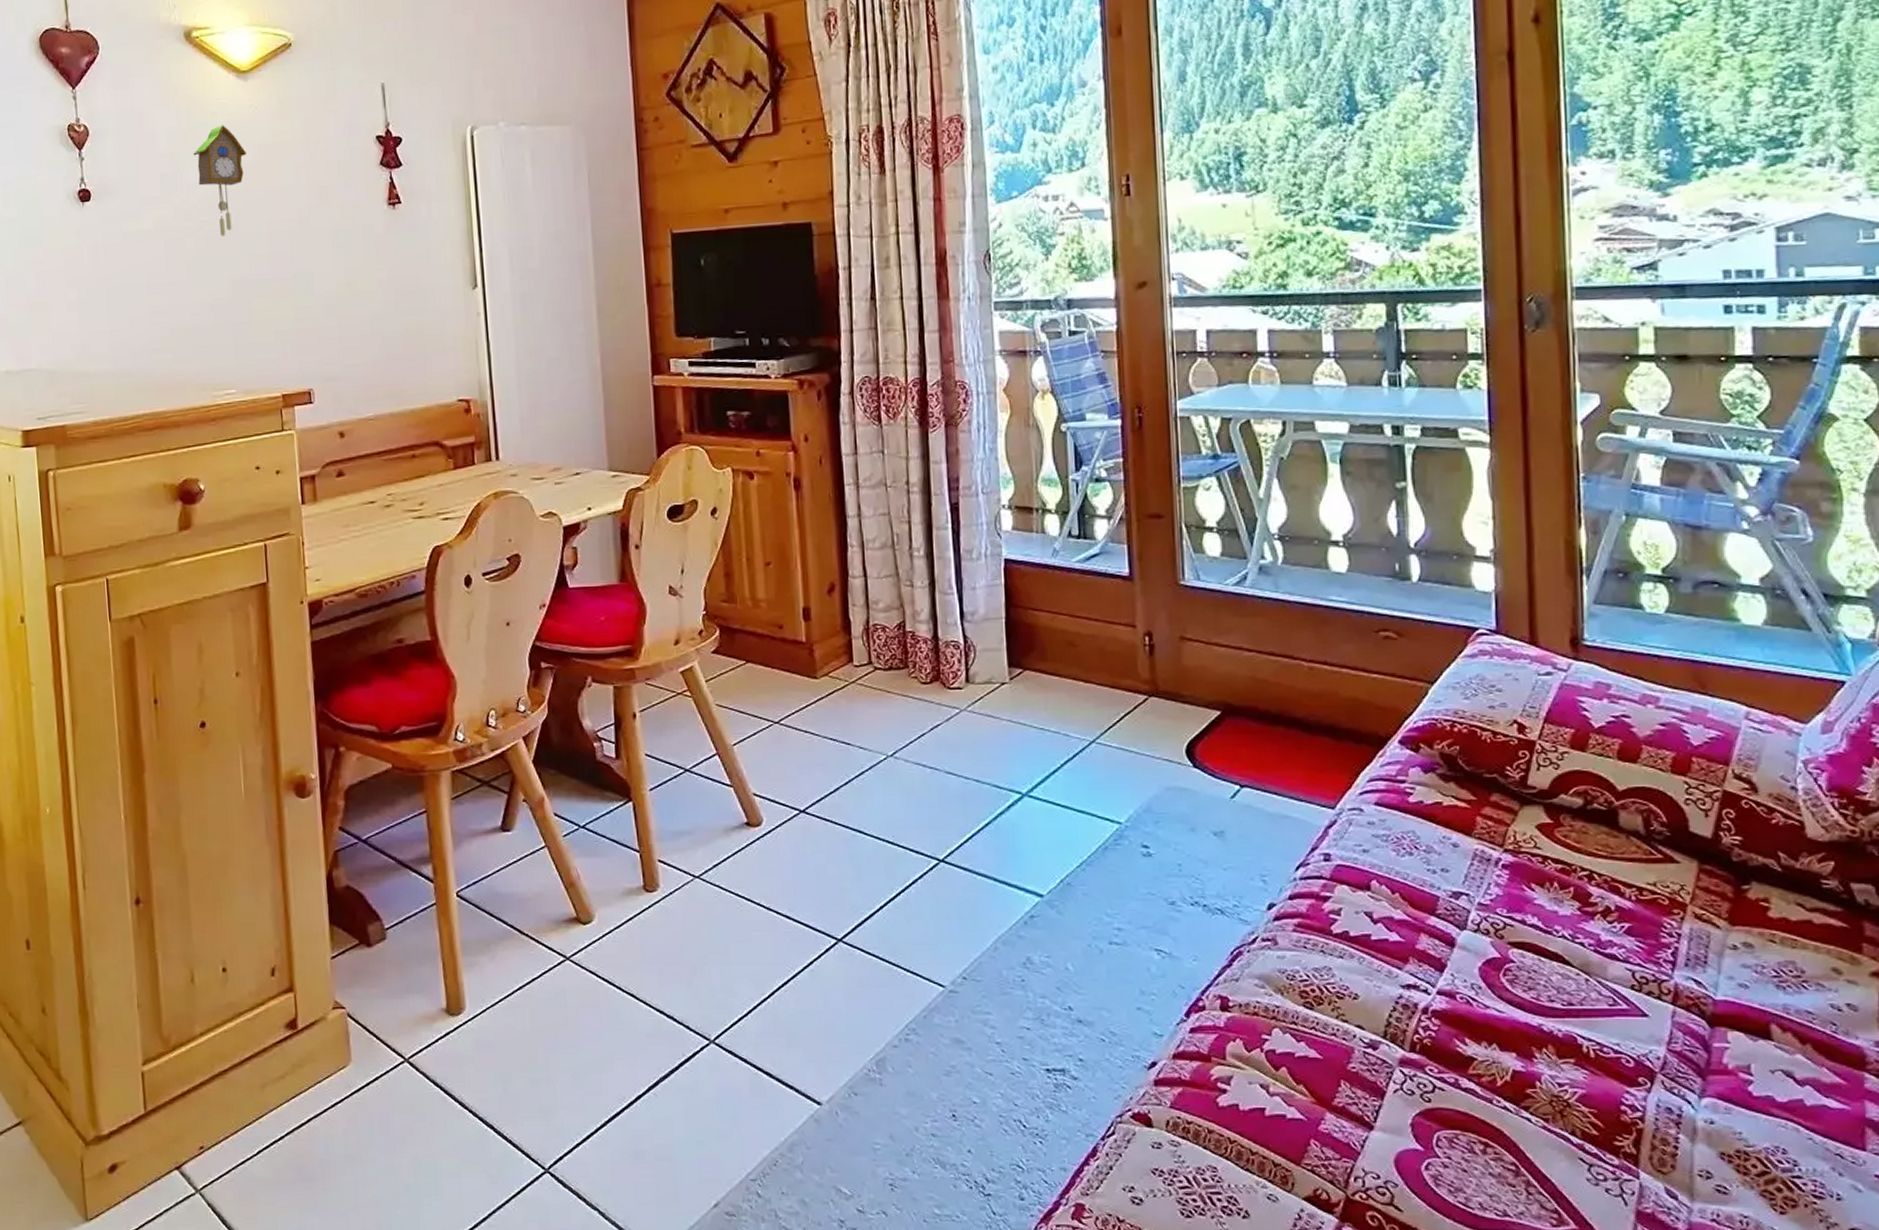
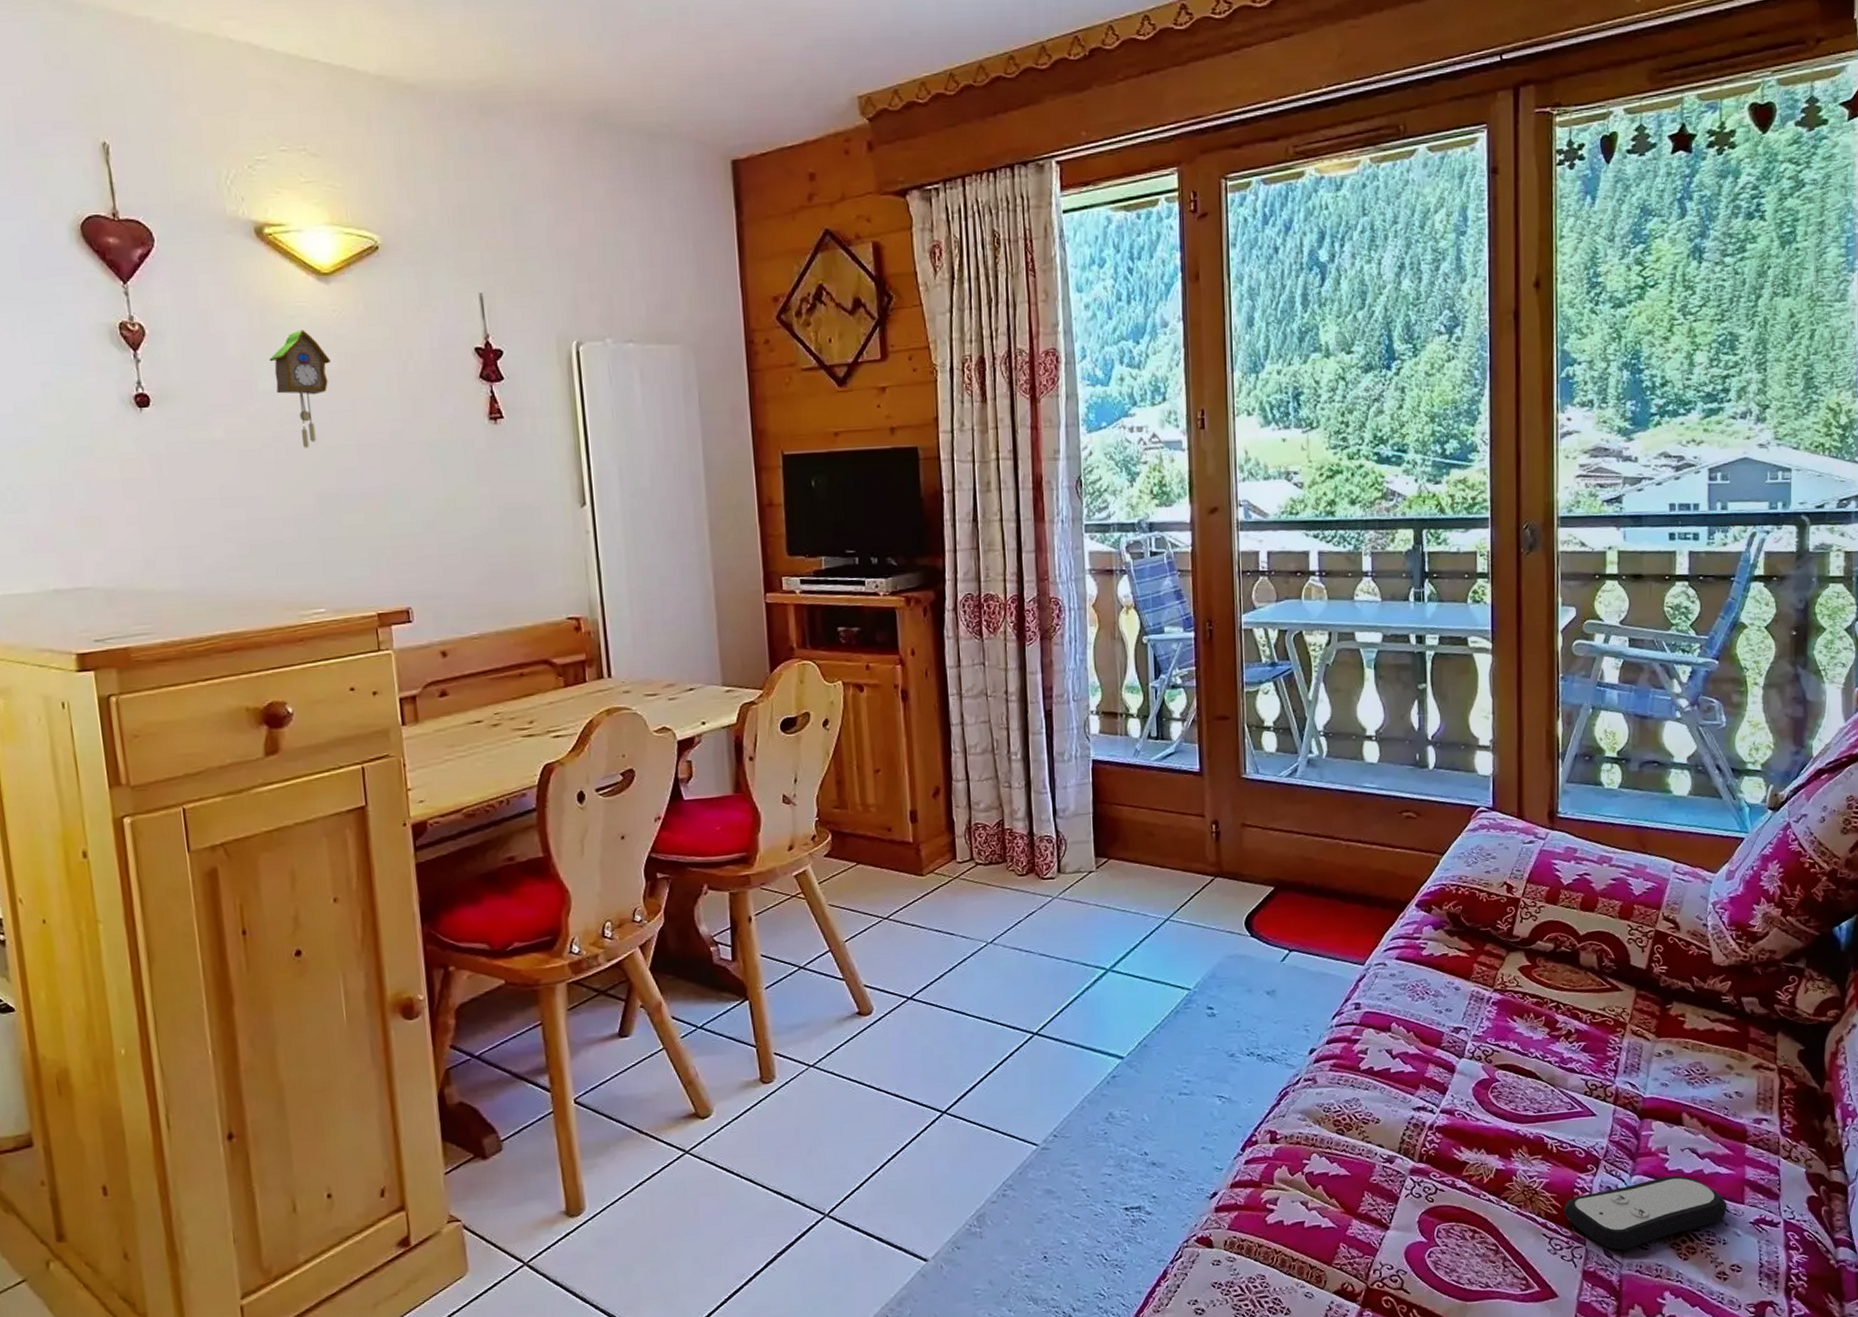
remote control: none [1607,1103,1841,1190] -> present [1564,1175,1727,1250]

